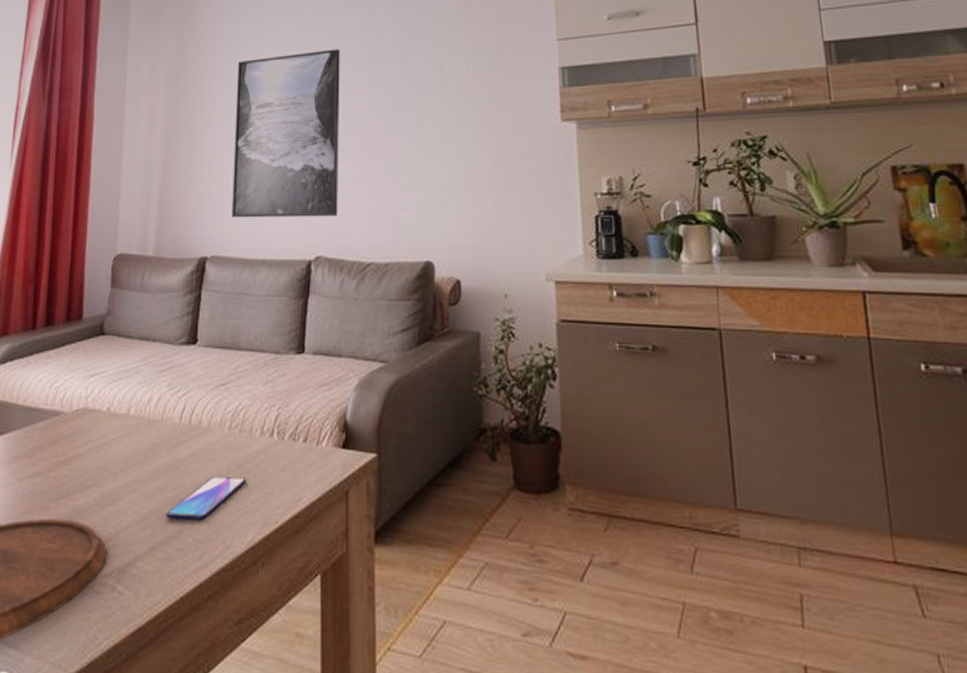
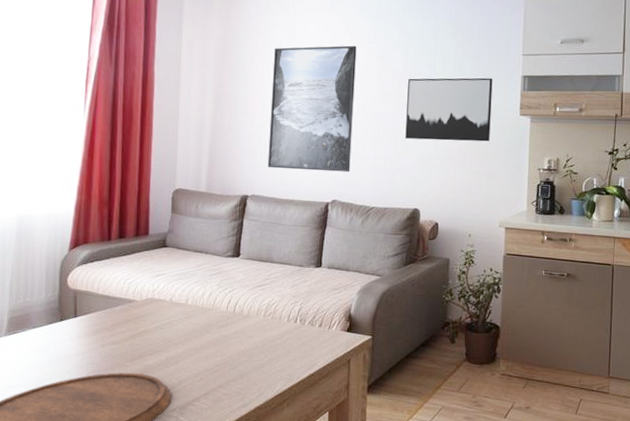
smartphone: present [166,477,246,520] -> none [216,348,276,376]
wall art: none [408,74,523,165] -> present [405,78,493,142]

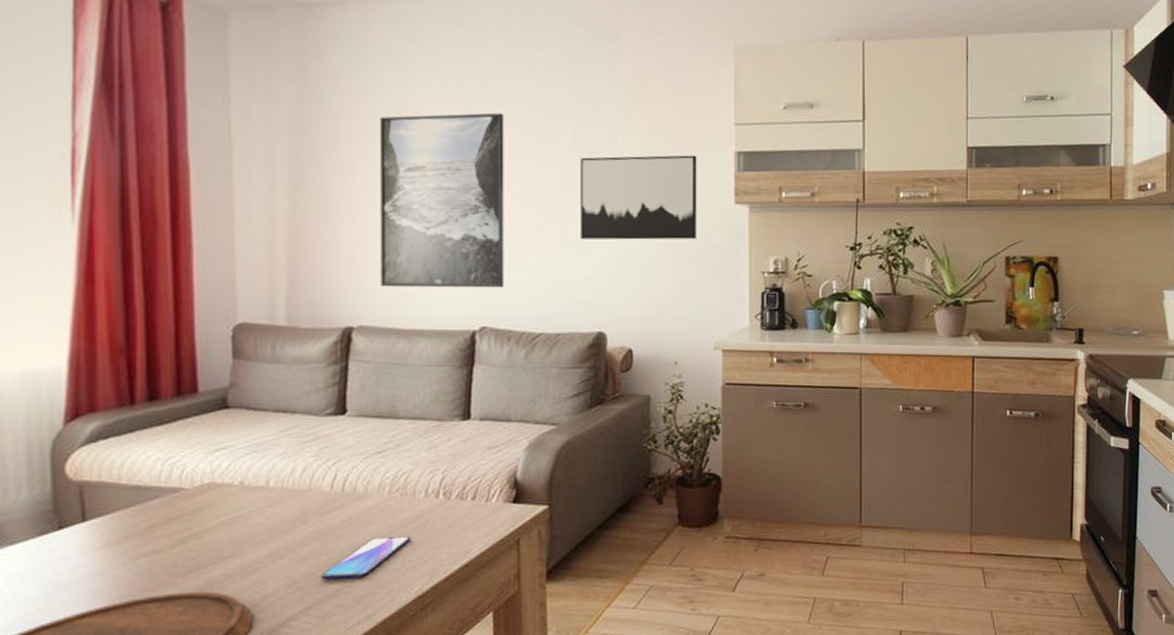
smartphone: none [216,348,276,376] -> present [321,536,411,580]

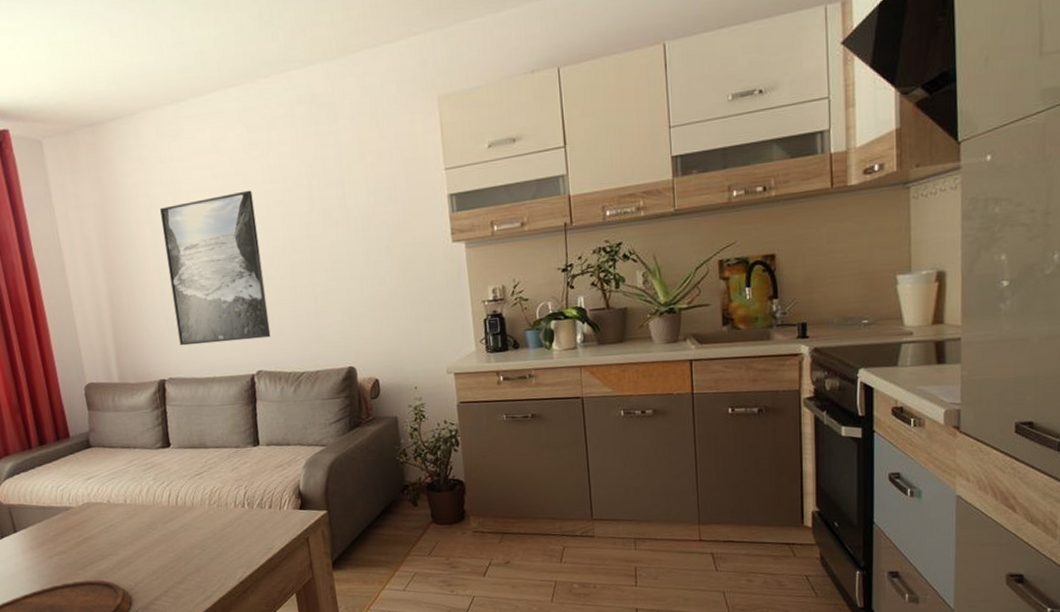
smartphone: present [321,536,411,580] -> none [171,537,229,571]
wall art: present [581,155,697,240] -> none [317,203,422,289]

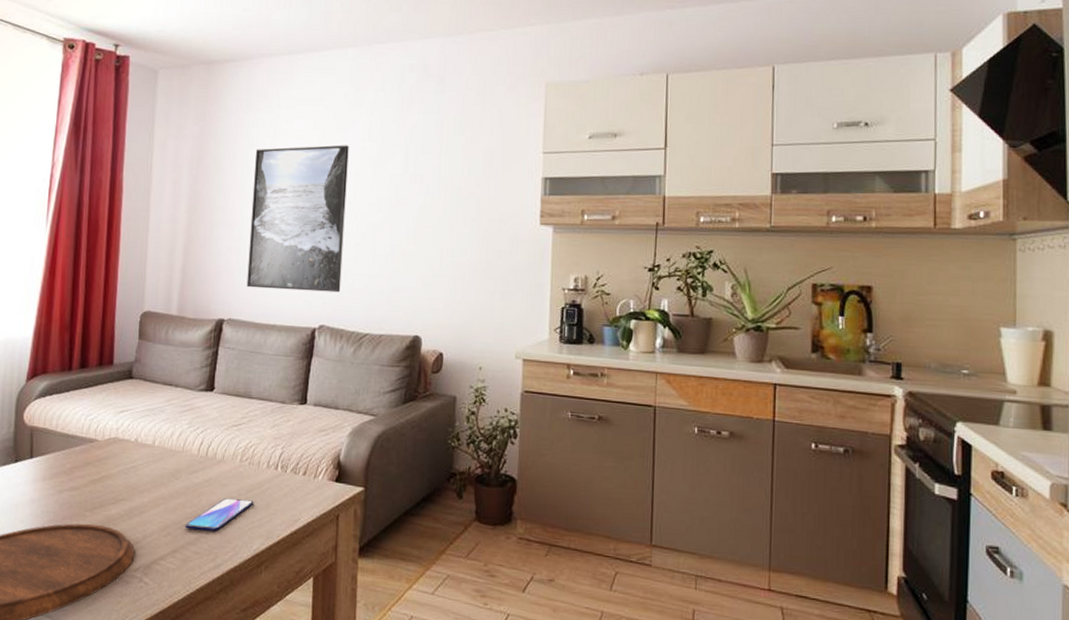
smartphone: none [171,537,229,571] -> present [185,498,254,531]

